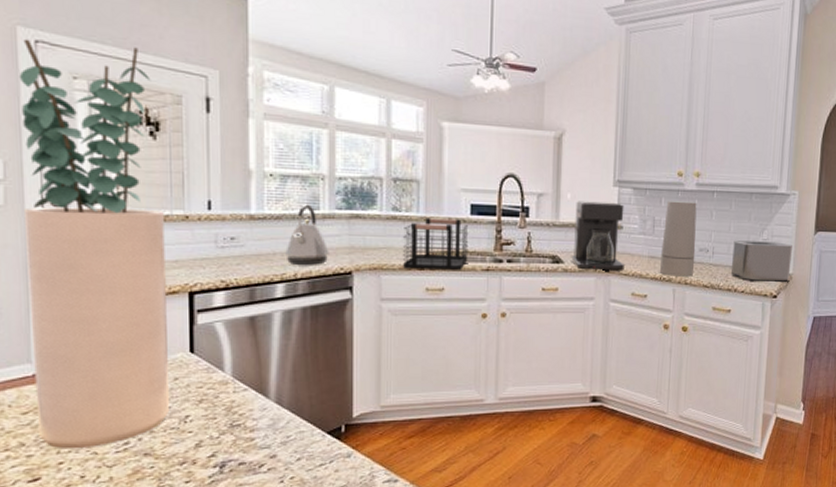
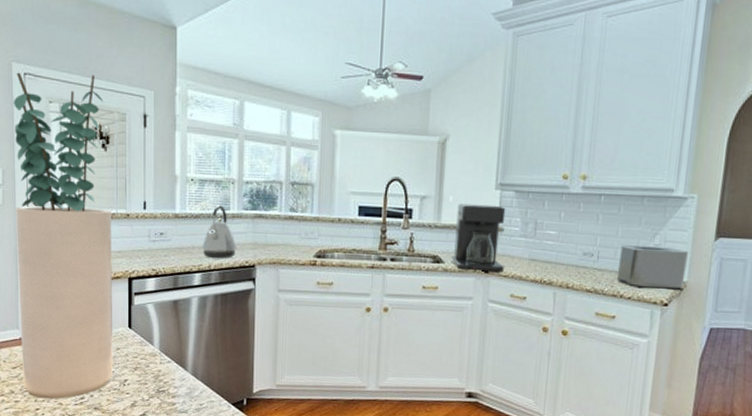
dish rack: present [403,218,469,271] -> none [298,218,356,268]
canister: present [660,201,697,277] -> none [541,204,582,281]

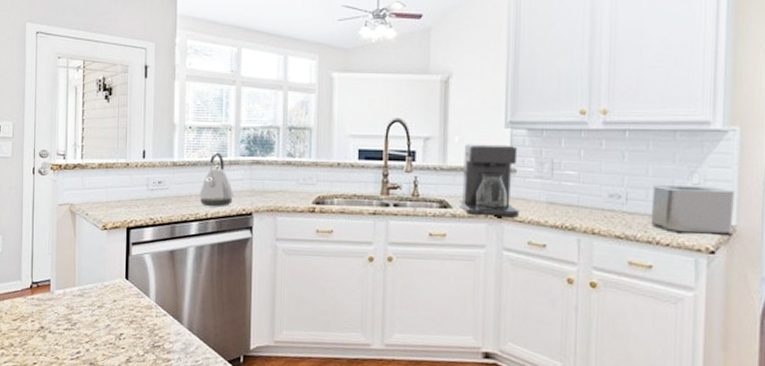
vase: present [13,72,113,399] -> none [22,30,112,353]

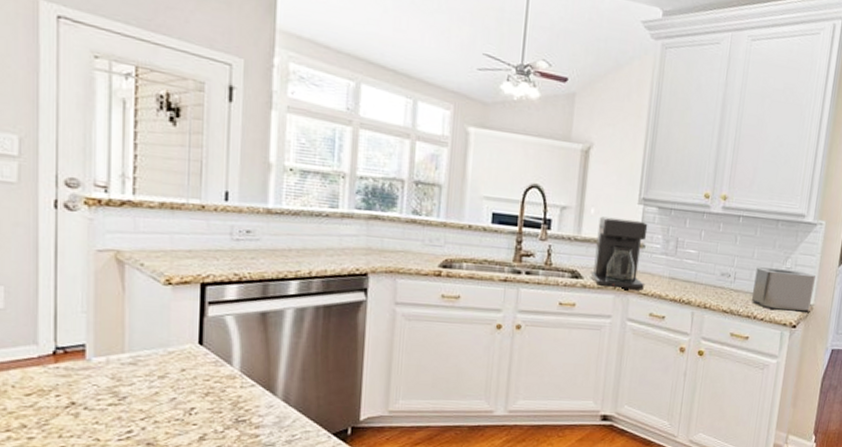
kettle: present [199,152,234,208] -> none [301,201,346,266]

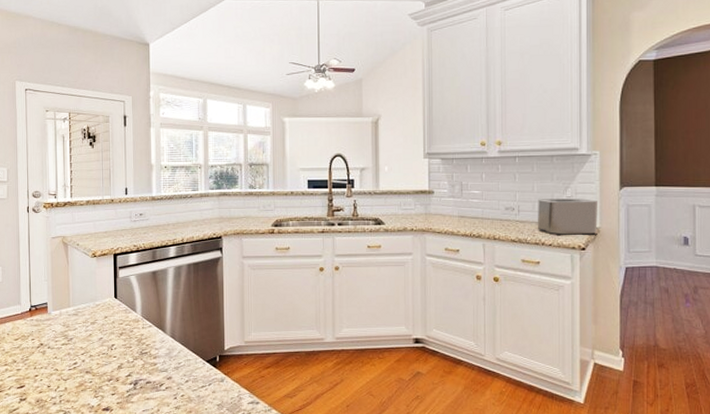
coffee maker: present [590,216,648,291] -> none [390,172,437,230]

